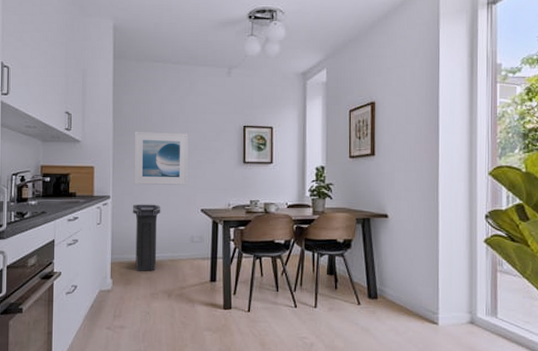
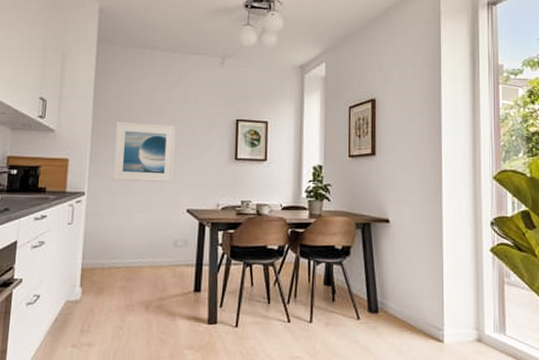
trash can: present [133,204,161,271] -> none [109,202,142,279]

